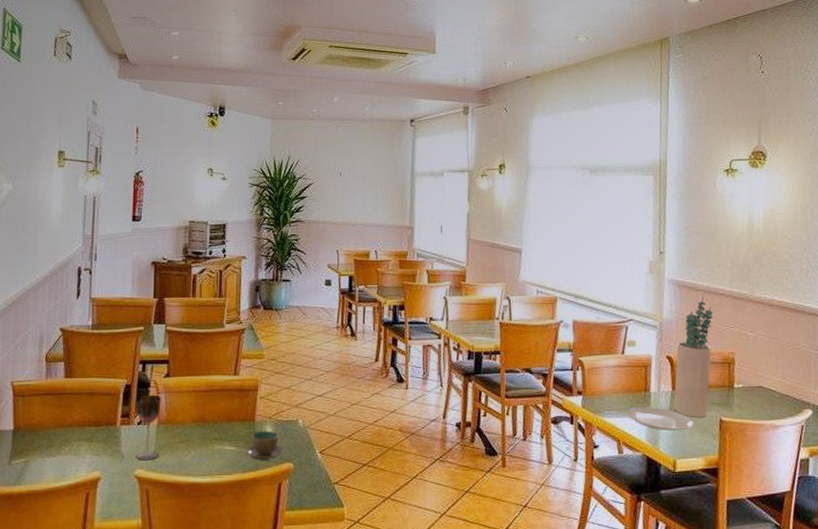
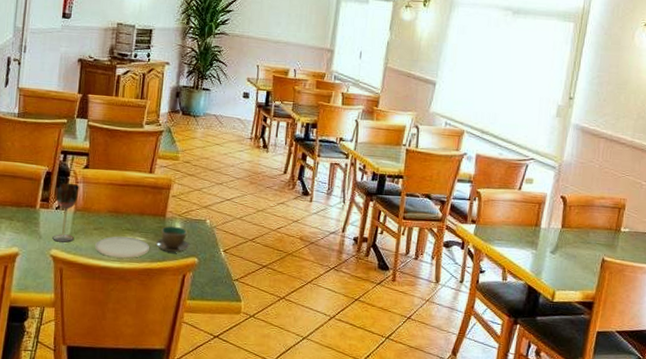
plate: none [182,447,241,472] -> present [95,236,150,259]
plate: present [627,406,695,431] -> none [516,239,578,266]
vase: present [673,296,713,419] -> none [560,143,612,257]

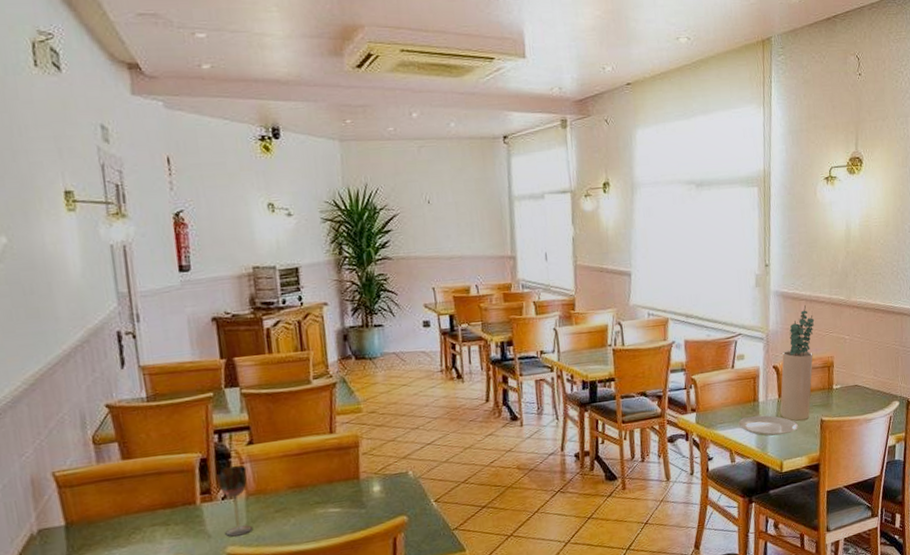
plate: present [95,236,150,259] -> none [281,510,349,539]
cup: present [155,225,190,252] -> none [353,486,394,517]
plate: none [516,239,578,266] -> present [738,415,799,437]
vase: none [560,143,612,257] -> present [780,305,815,422]

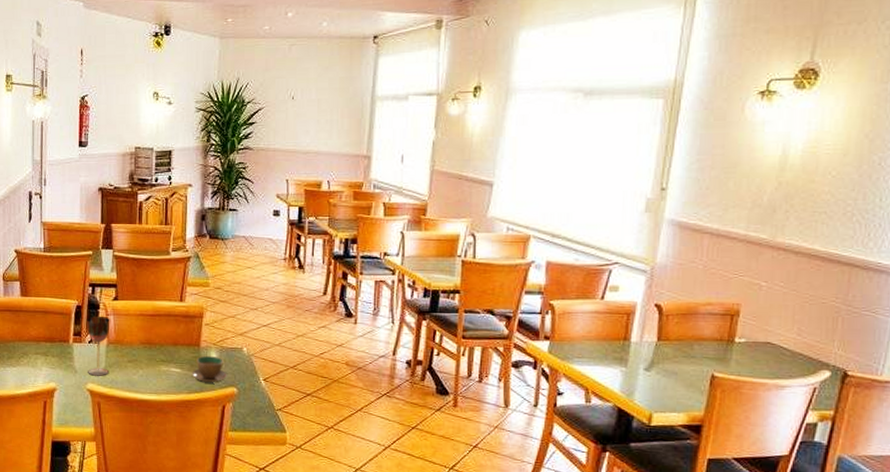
cup: none [353,486,394,517] -> present [191,355,227,382]
plate: present [738,415,799,437] -> none [600,355,681,384]
vase: present [780,305,815,422] -> none [657,240,720,373]

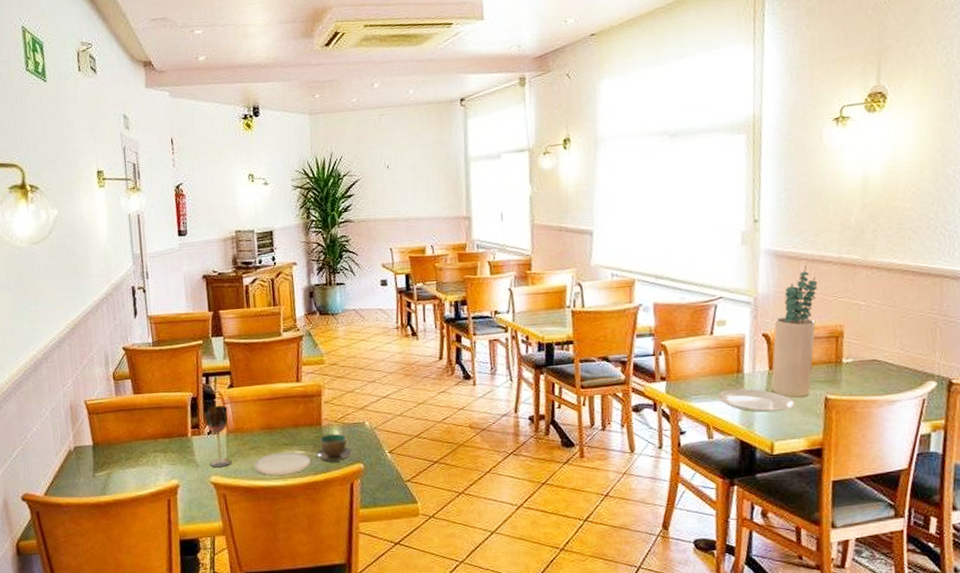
plate: none [131,368,187,391] -> present [254,451,312,476]
plate: none [600,355,681,384] -> present [717,388,796,413]
vase: none [657,240,720,373] -> present [771,266,818,398]

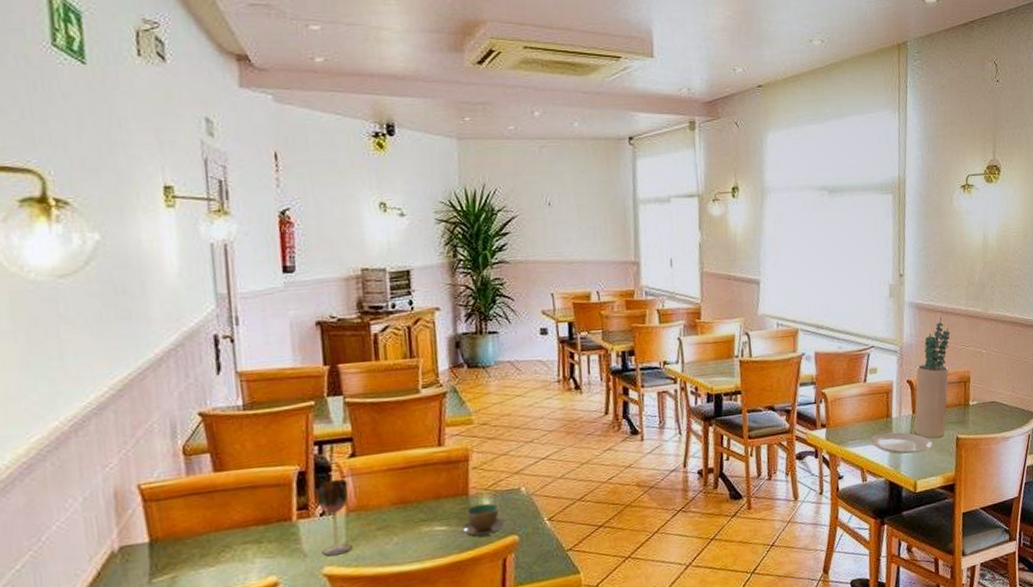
plate: present [254,451,312,476] -> none [382,528,456,560]

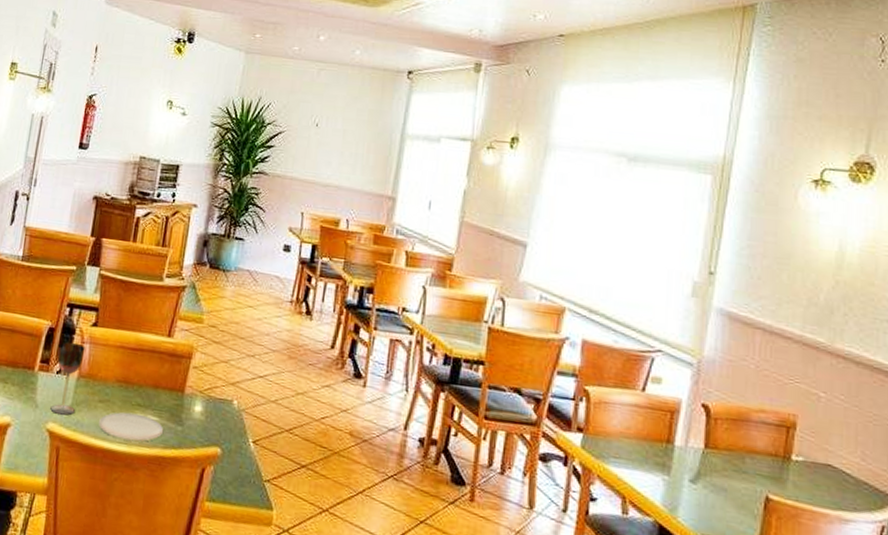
plate: none [382,528,456,560] -> present [99,412,164,442]
cup: present [461,502,505,536] -> none [170,404,212,439]
plate: present [870,432,934,455] -> none [640,460,731,503]
vase: present [914,317,951,439] -> none [704,336,774,491]

